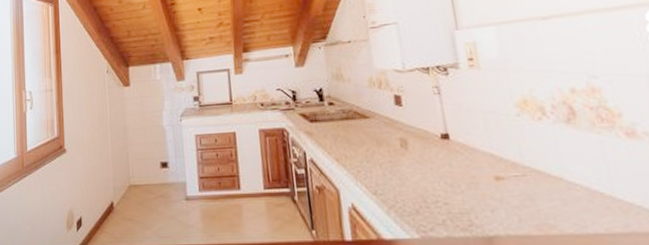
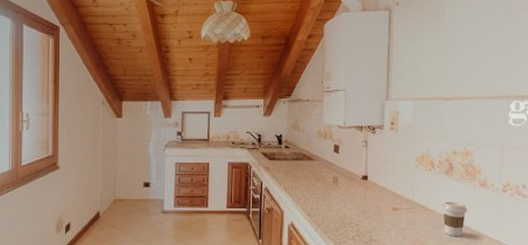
coffee cup: none [570,161,615,216] -> present [441,201,468,237]

